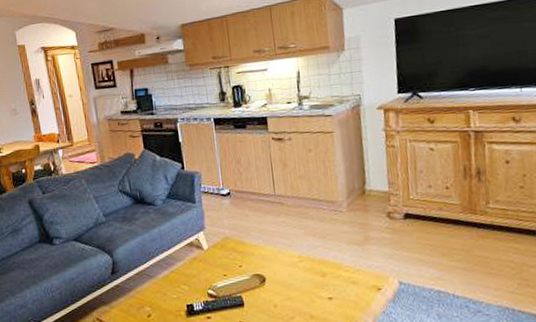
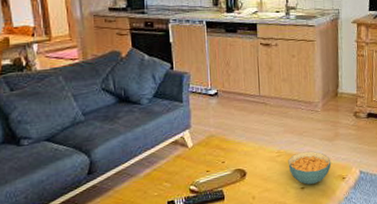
cereal bowl: none [311,257,363,295] -> present [288,151,332,185]

